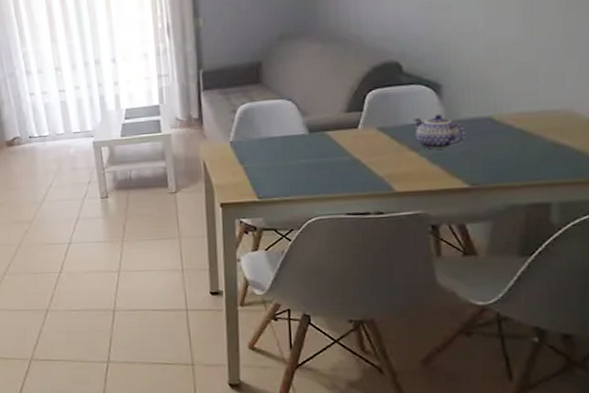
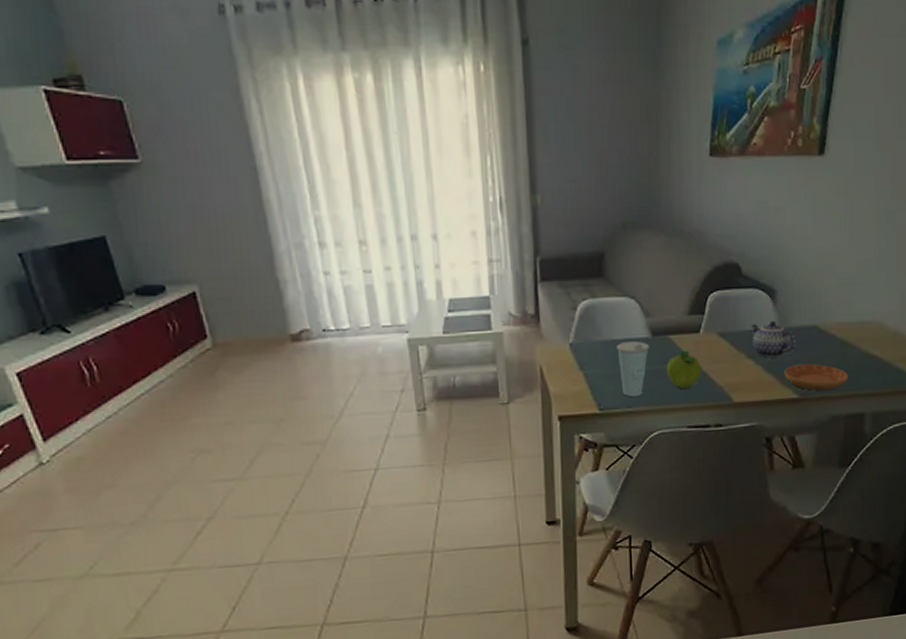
cup: none [274,137,306,188] -> present [617,340,649,398]
fruit: none [323,144,361,179] -> present [666,350,702,389]
saucer: none [452,154,531,181] -> present [784,364,849,391]

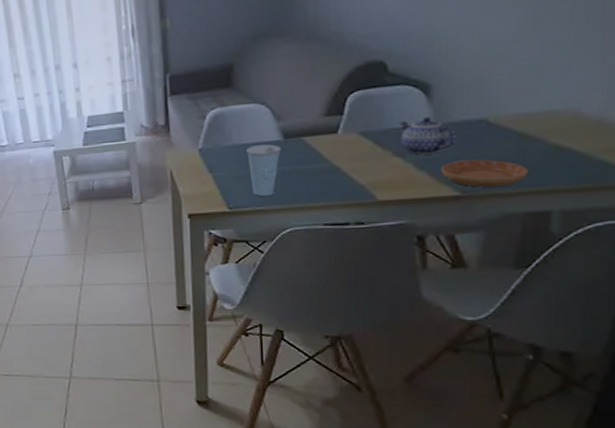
fruit: present [666,350,702,389] -> none [299,150,340,188]

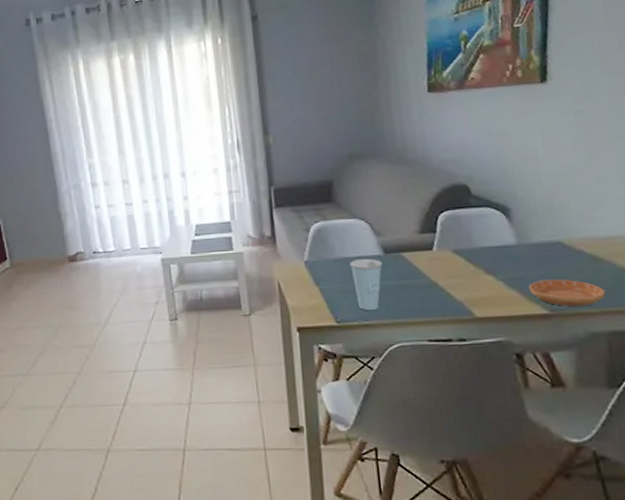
teapot: present [399,116,457,155] -> none [486,237,539,274]

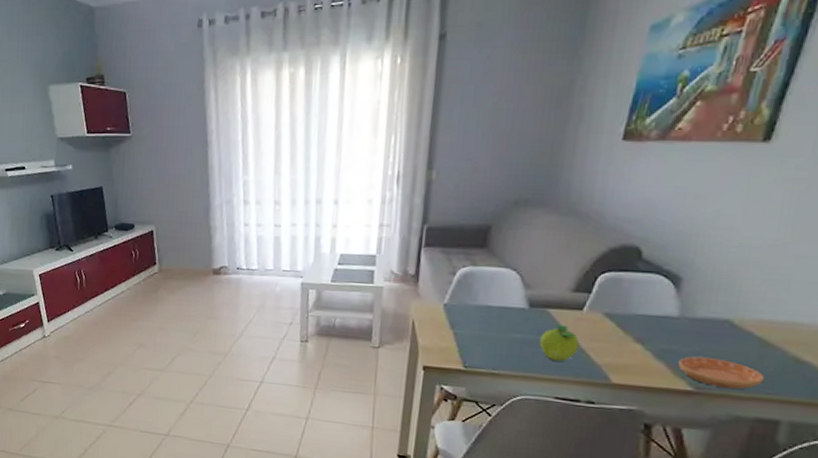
cup: present [350,258,382,311] -> none [490,309,525,362]
fruit: none [401,266,439,303] -> present [539,324,580,361]

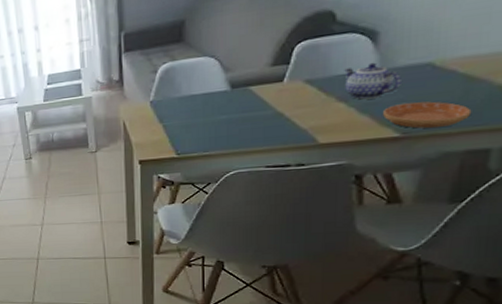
fruit: present [539,324,580,361] -> none [245,98,284,133]
teapot: none [643,308,700,346] -> present [344,62,401,100]

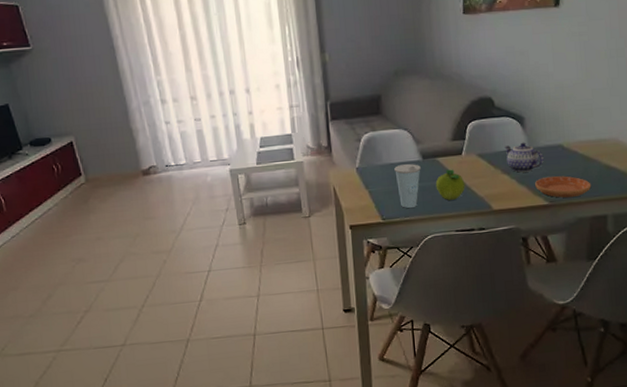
cup: none [195,94,228,143] -> present [394,163,421,209]
fruit: none [245,98,284,133] -> present [435,169,465,200]

